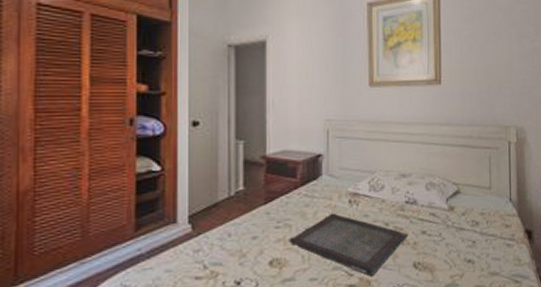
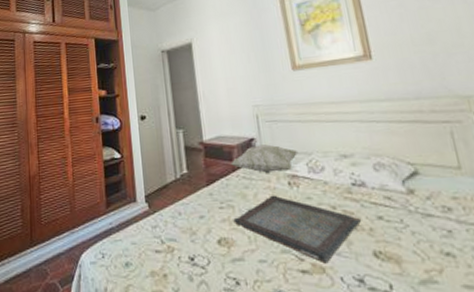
decorative pillow: none [293,161,363,192] -> present [231,144,299,174]

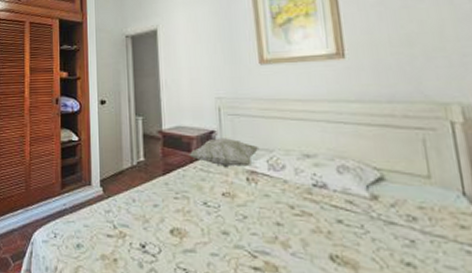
serving tray: present [233,195,362,264] -> none [188,189,321,263]

